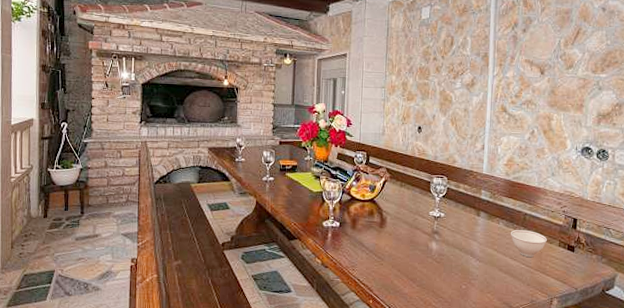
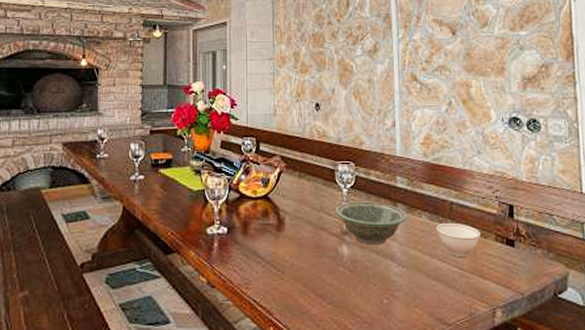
bowl: none [428,208,487,244] -> present [334,201,407,245]

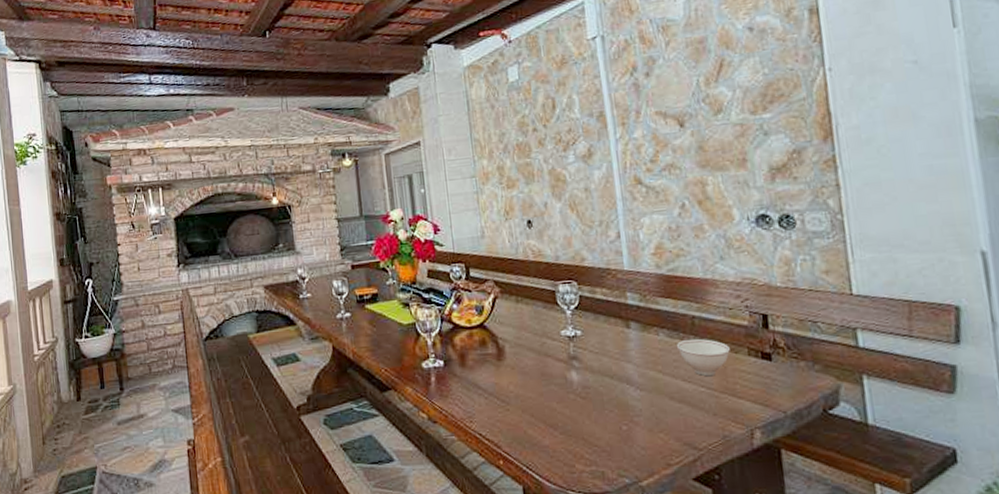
bowl: present [334,201,407,245] -> none [559,322,642,369]

